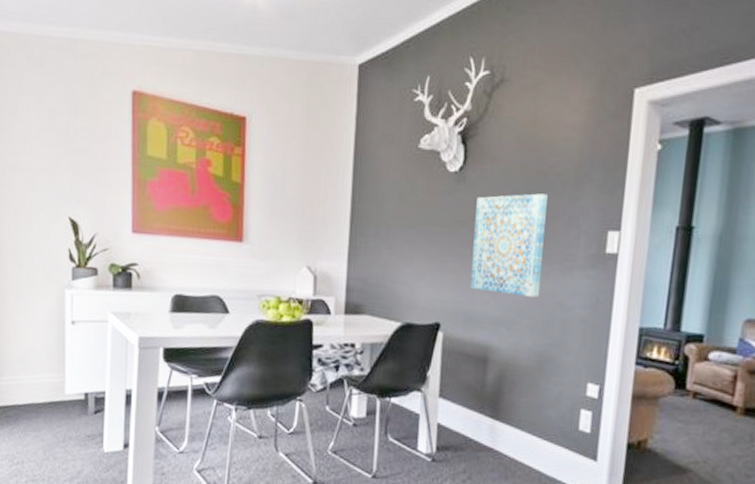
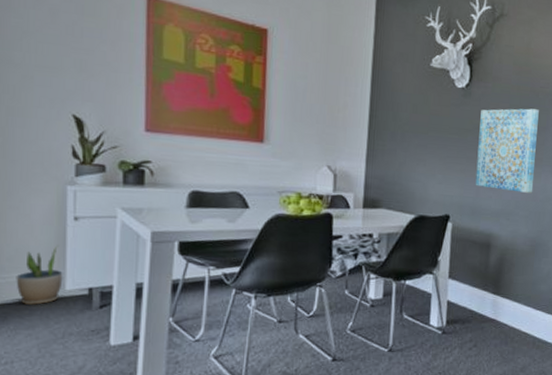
potted plant: none [24,349,63,408] -> present [16,246,63,305]

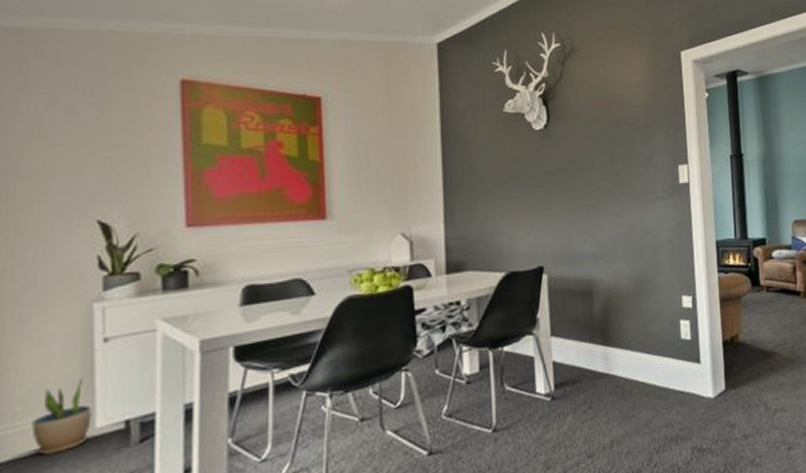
wall art: present [475,108,539,193] -> none [563,141,630,231]

